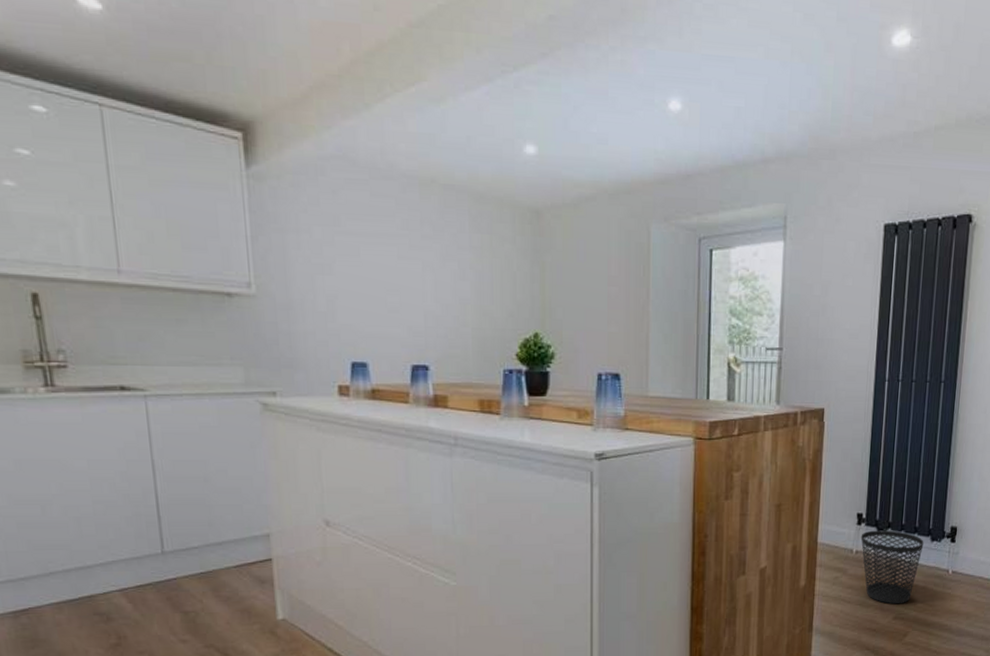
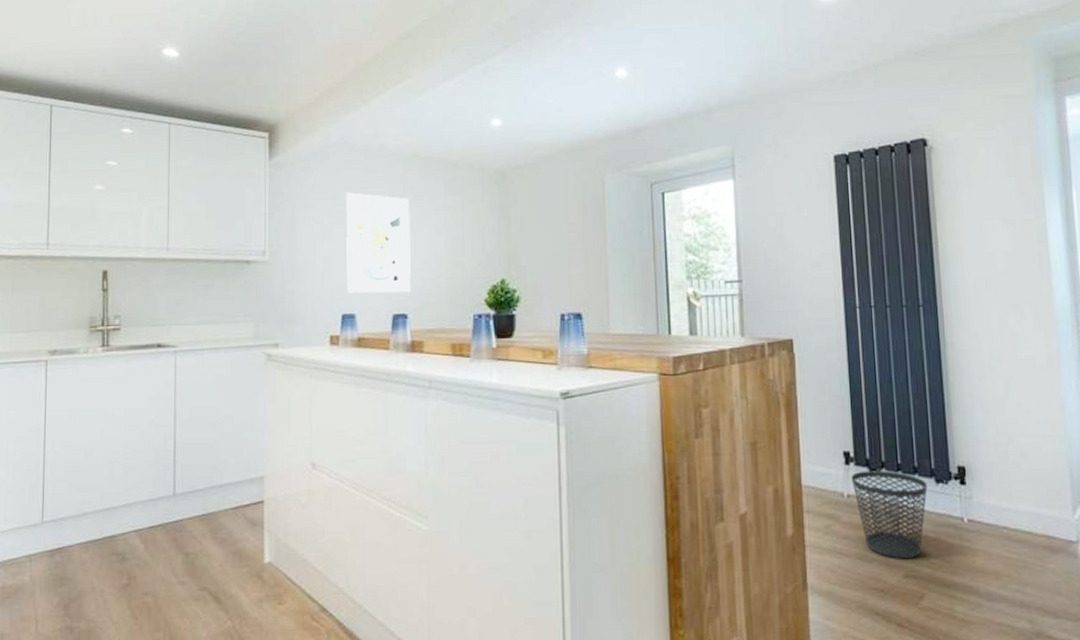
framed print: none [349,219,432,342] -> present [346,192,411,293]

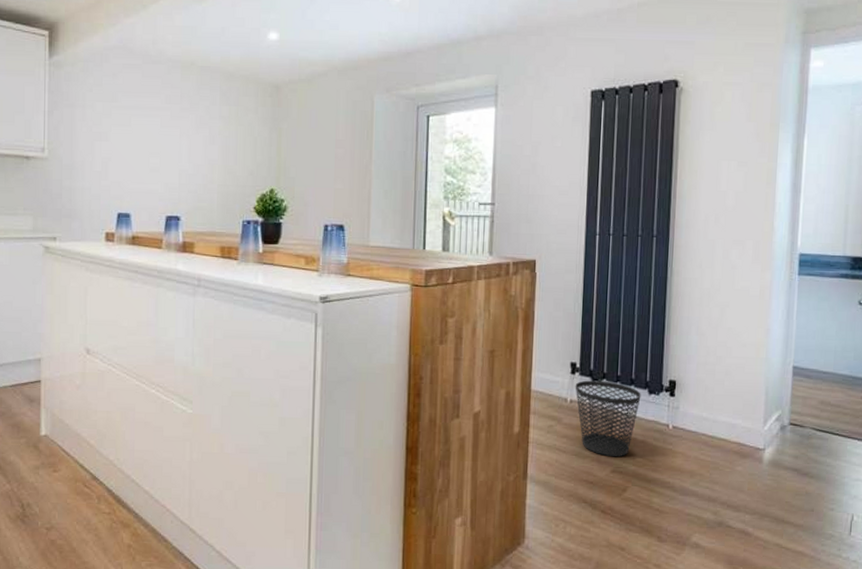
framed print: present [346,192,411,293] -> none [123,96,186,197]

